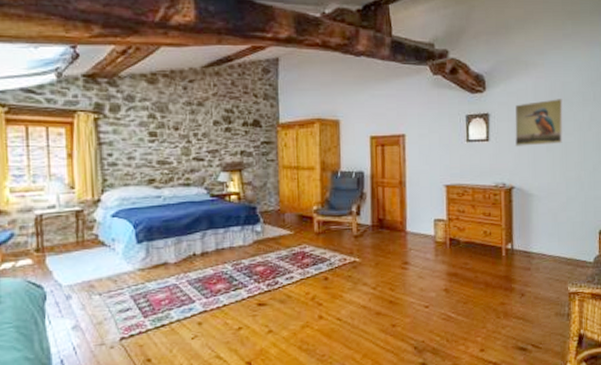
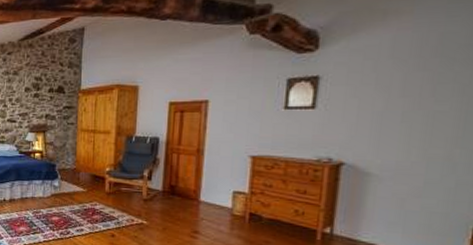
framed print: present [515,99,563,146] -> none [353,55,438,115]

